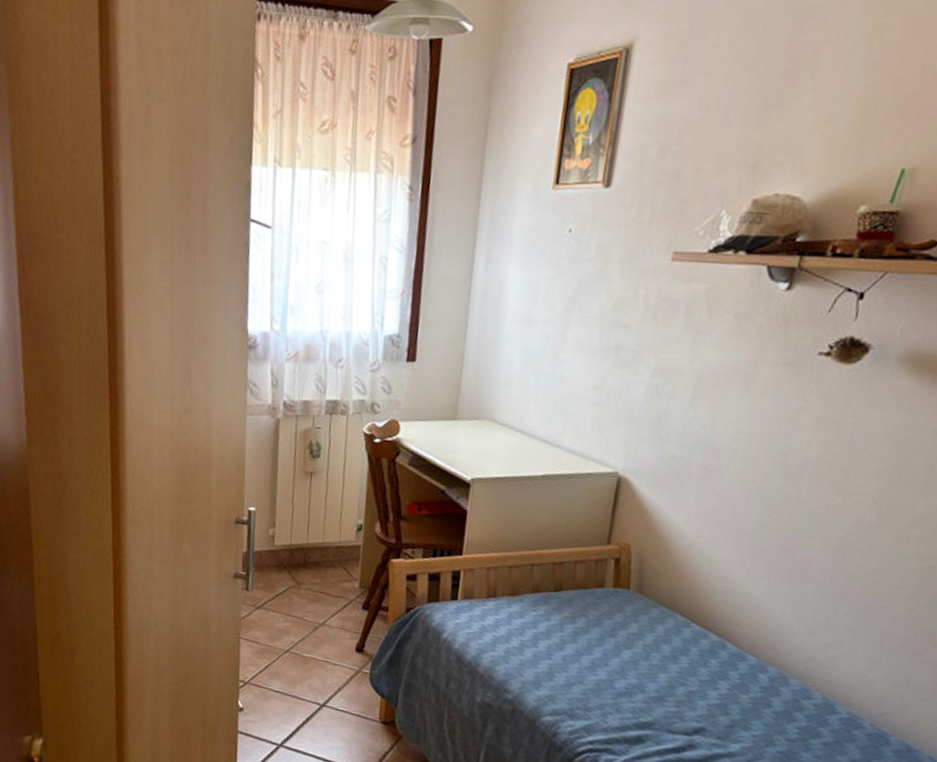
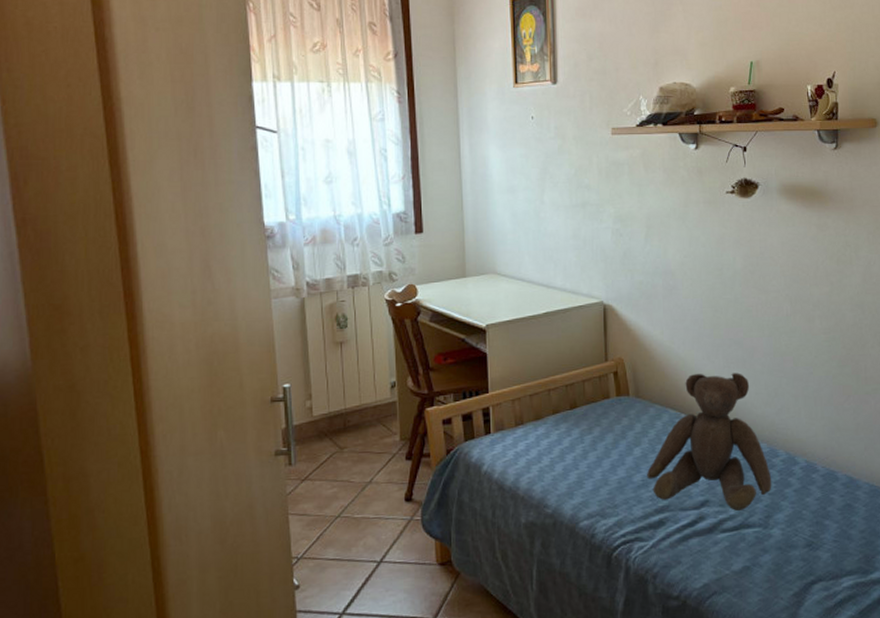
teddy bear: none [633,578,796,751] -> present [647,373,772,512]

